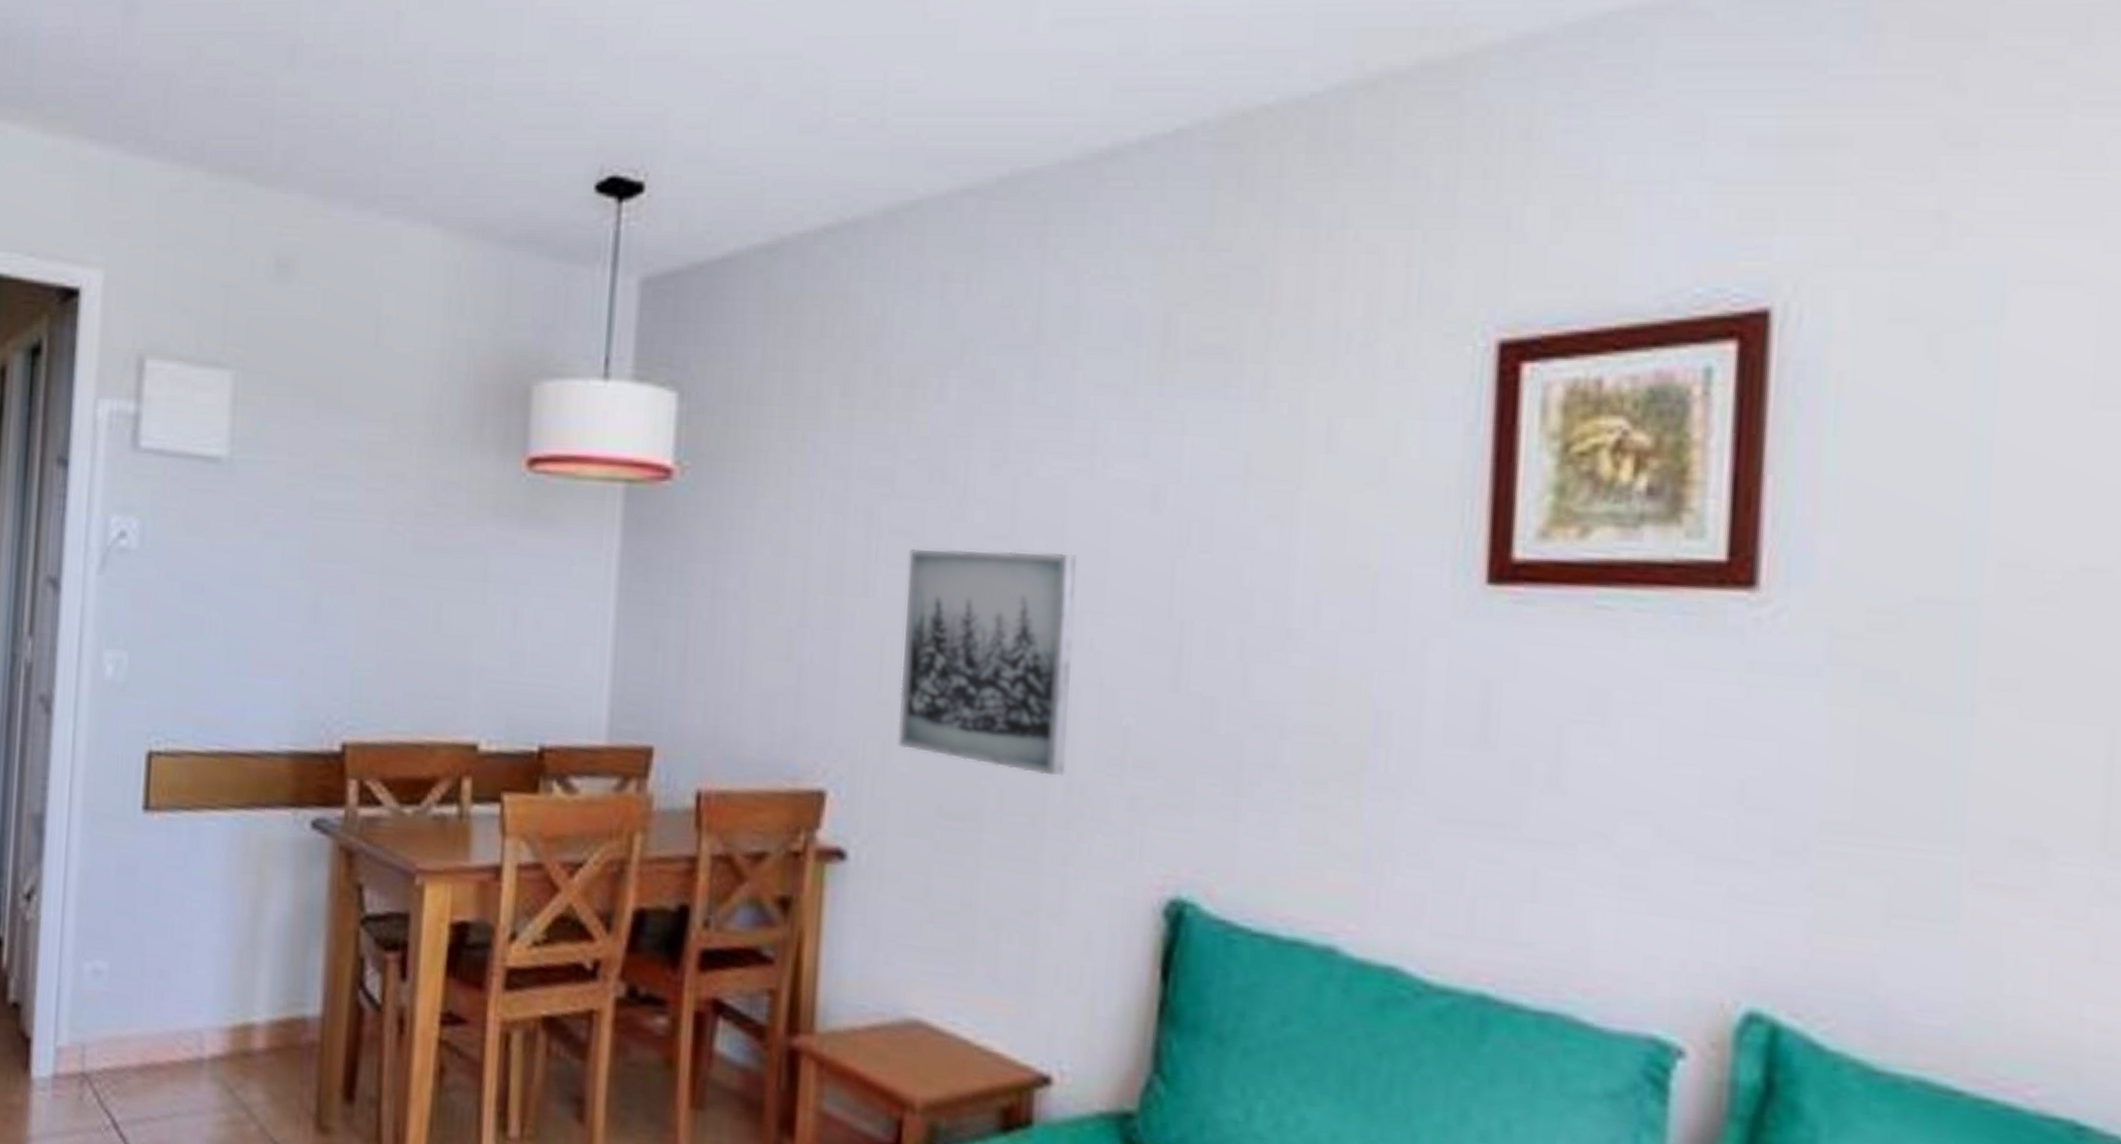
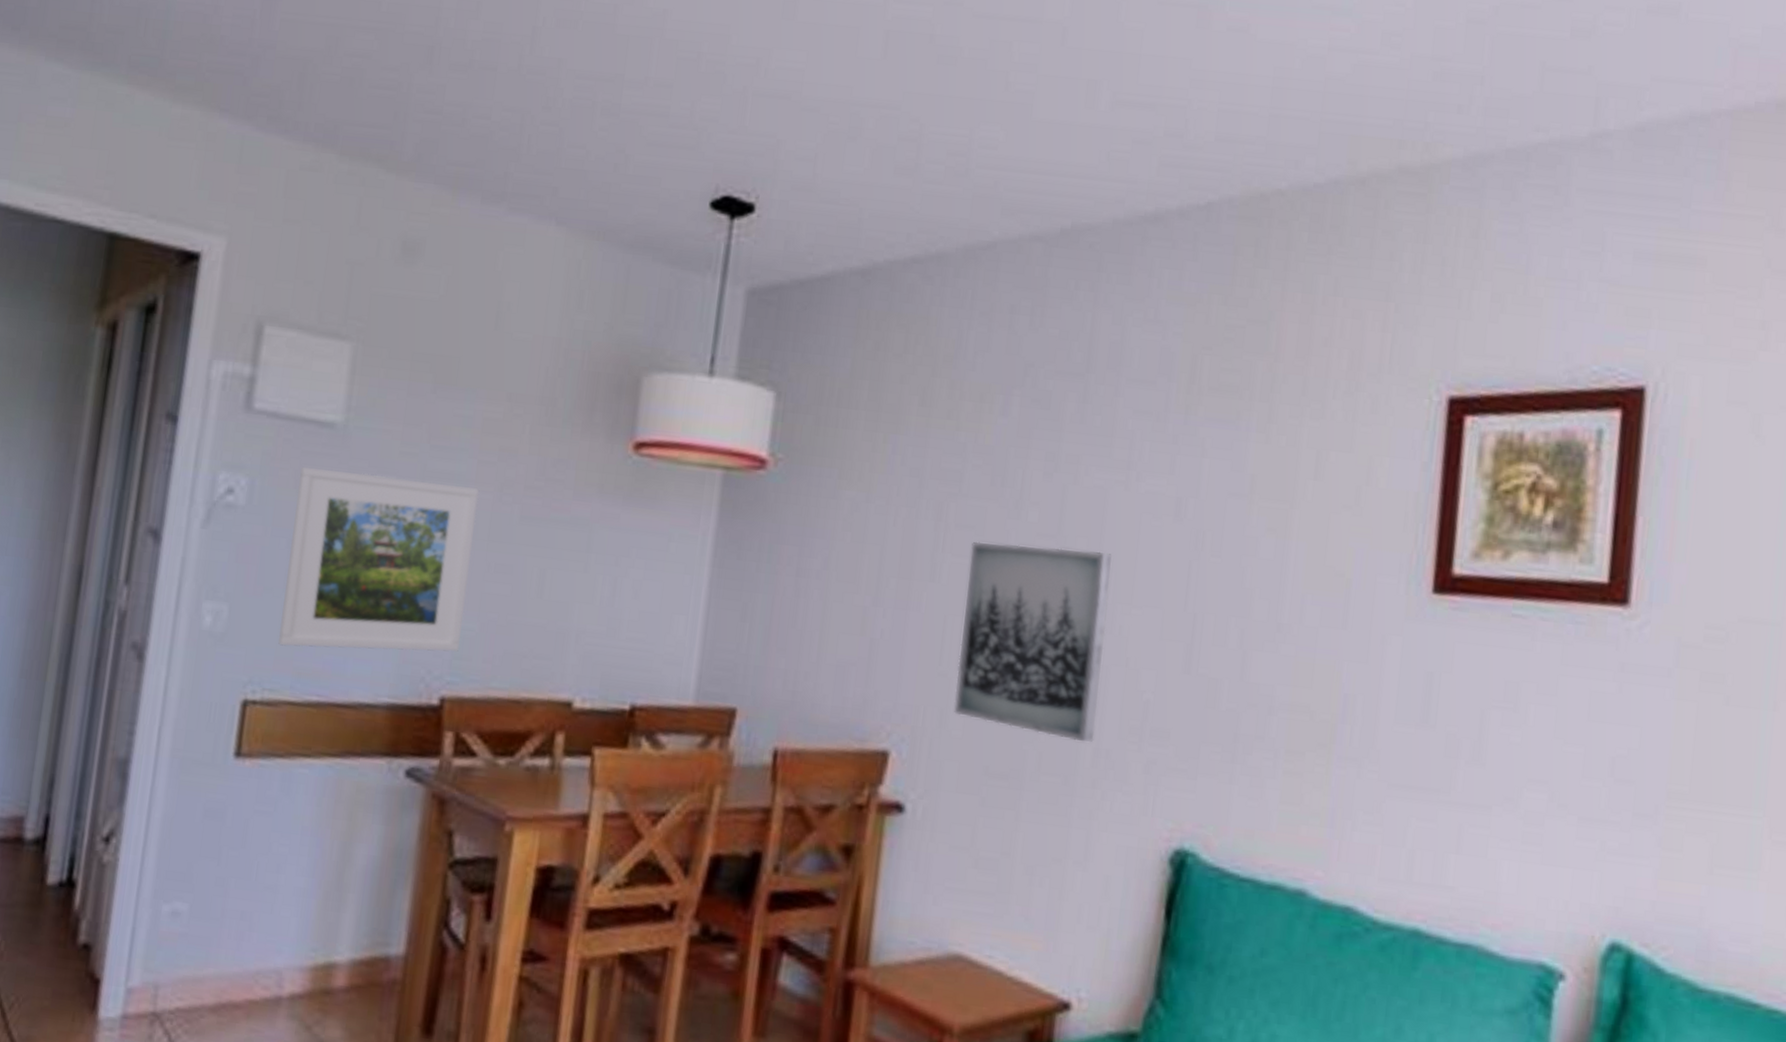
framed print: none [178,505,369,695] -> present [278,466,480,653]

